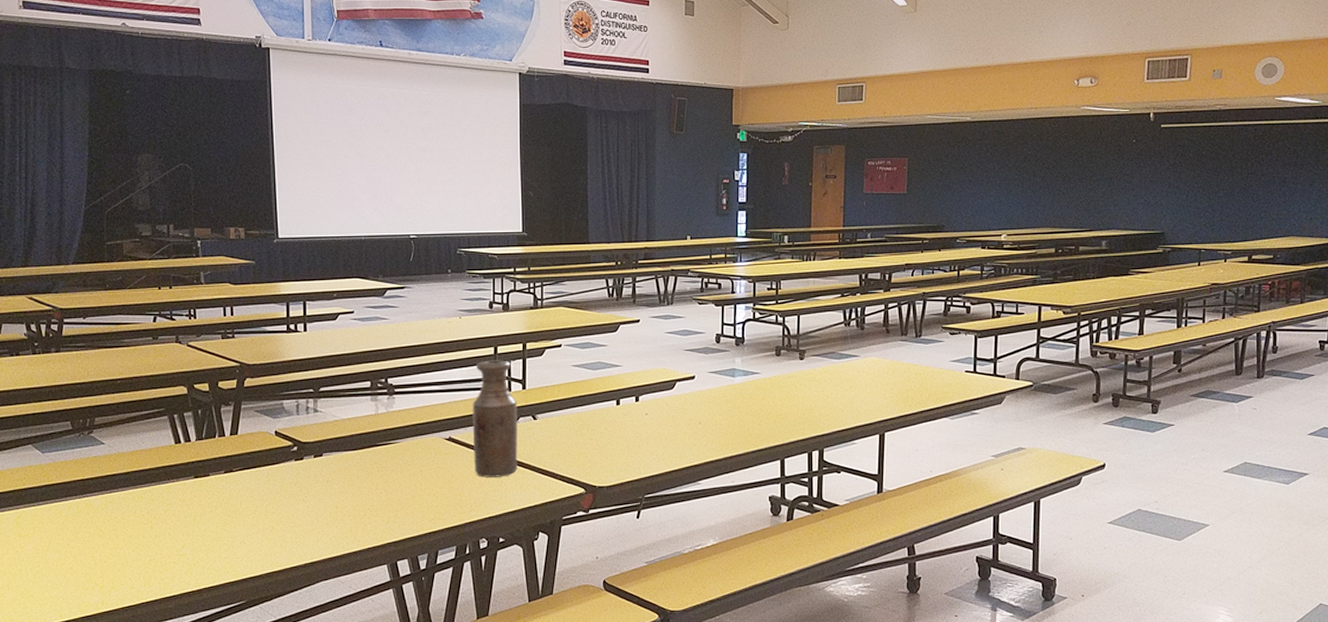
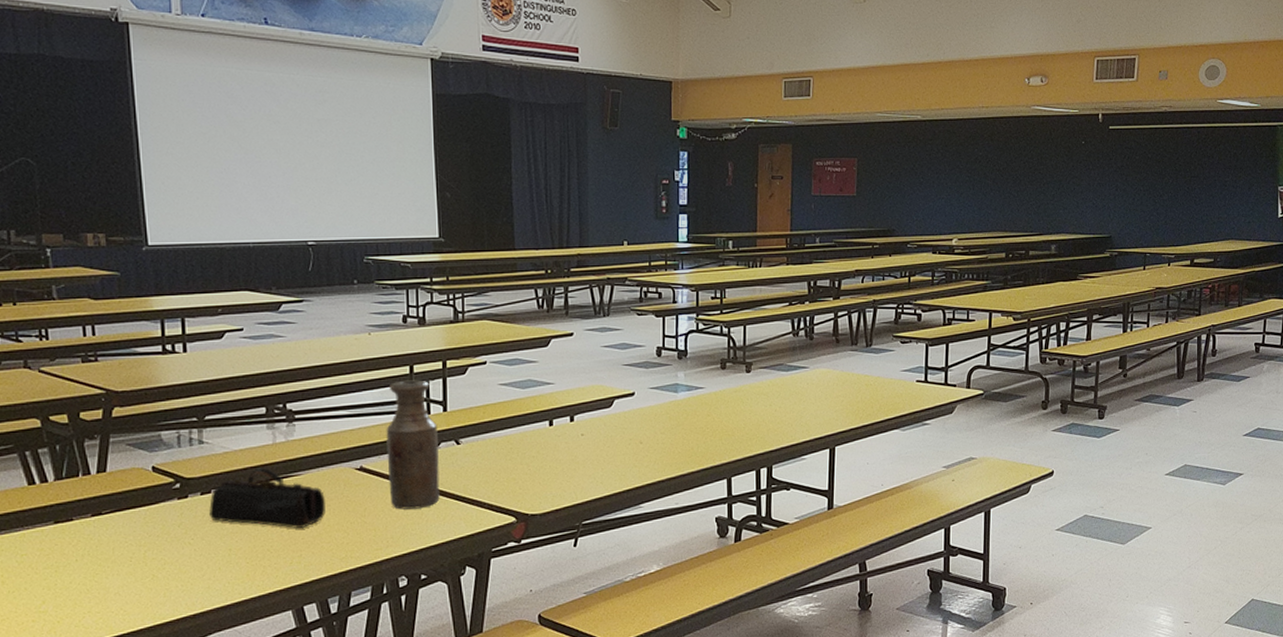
pencil case: none [321,435,418,490] -> present [209,467,325,528]

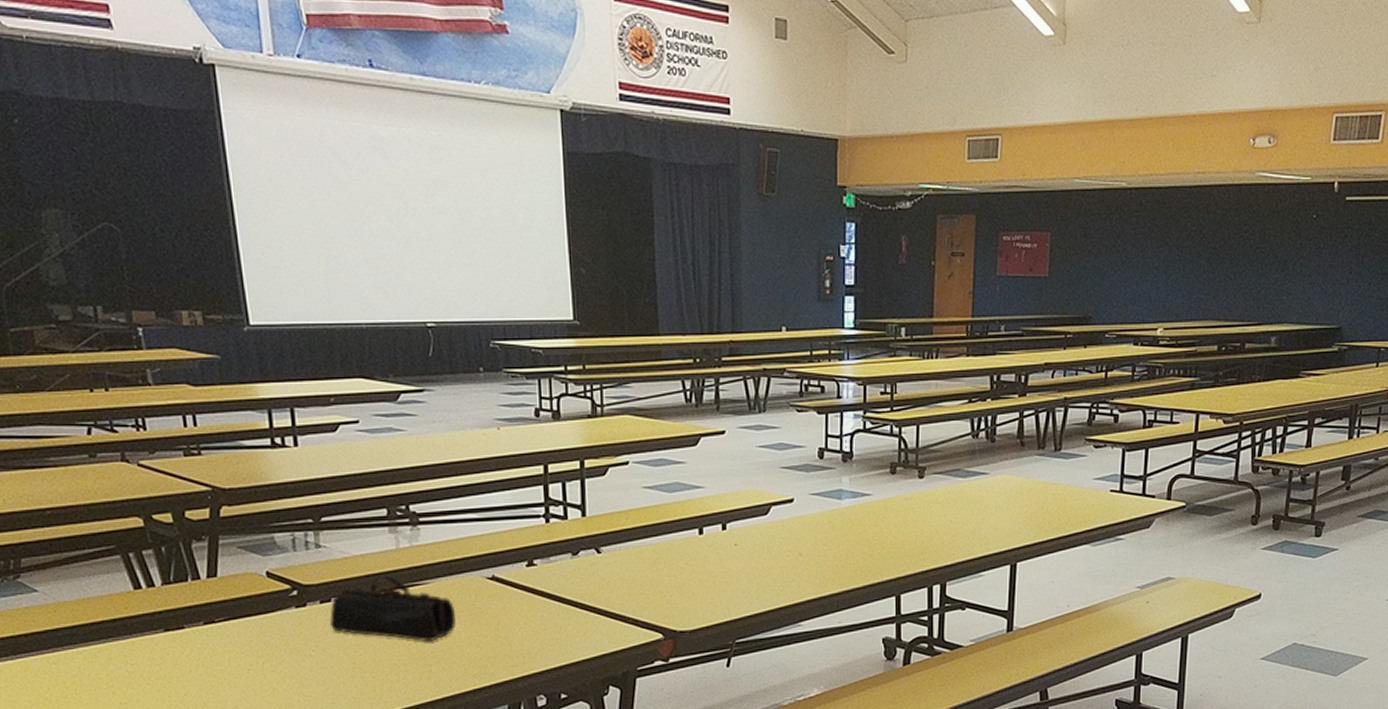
bottle: present [386,380,440,510] -> none [519,481,580,623]

